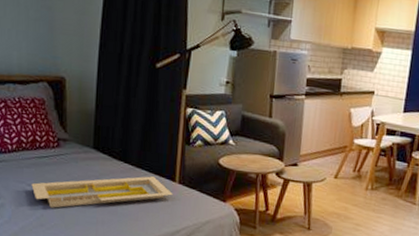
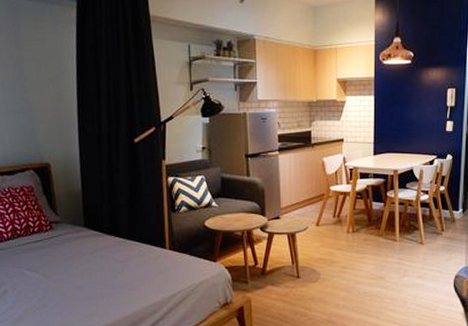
serving tray: present [31,176,173,208] -> none [30,246,165,288]

